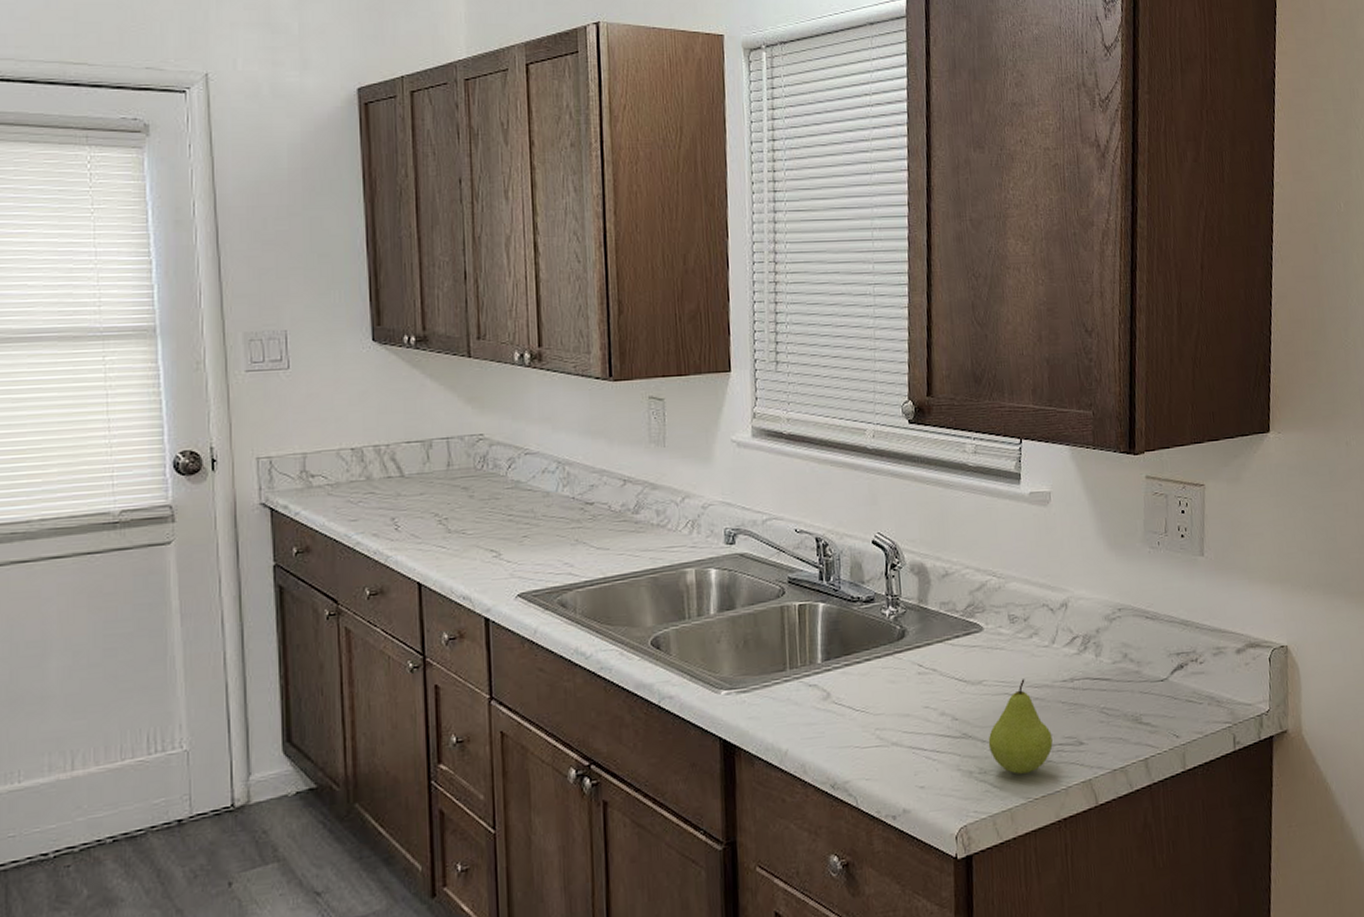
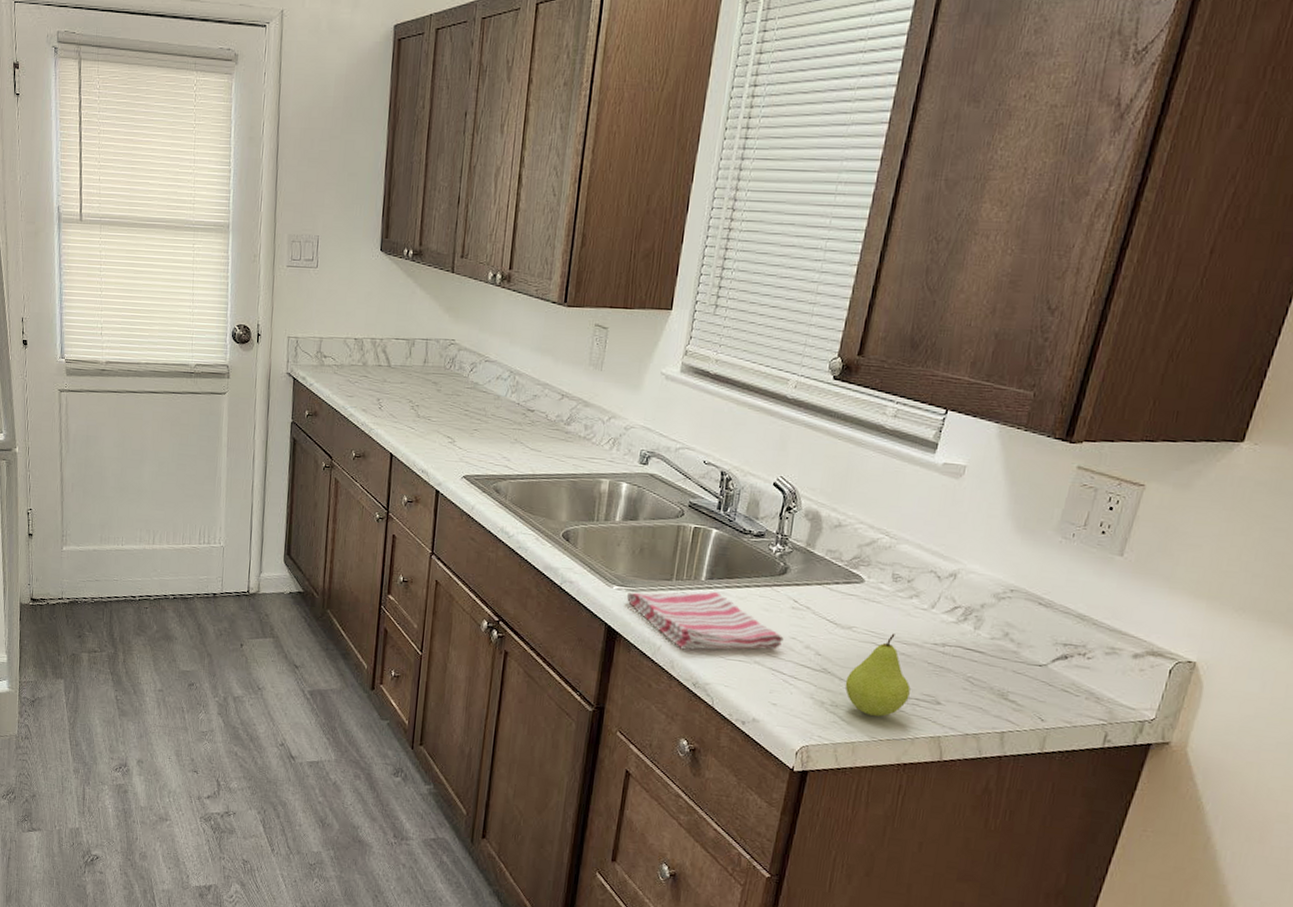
dish towel: none [737,672,917,749] -> present [626,591,784,650]

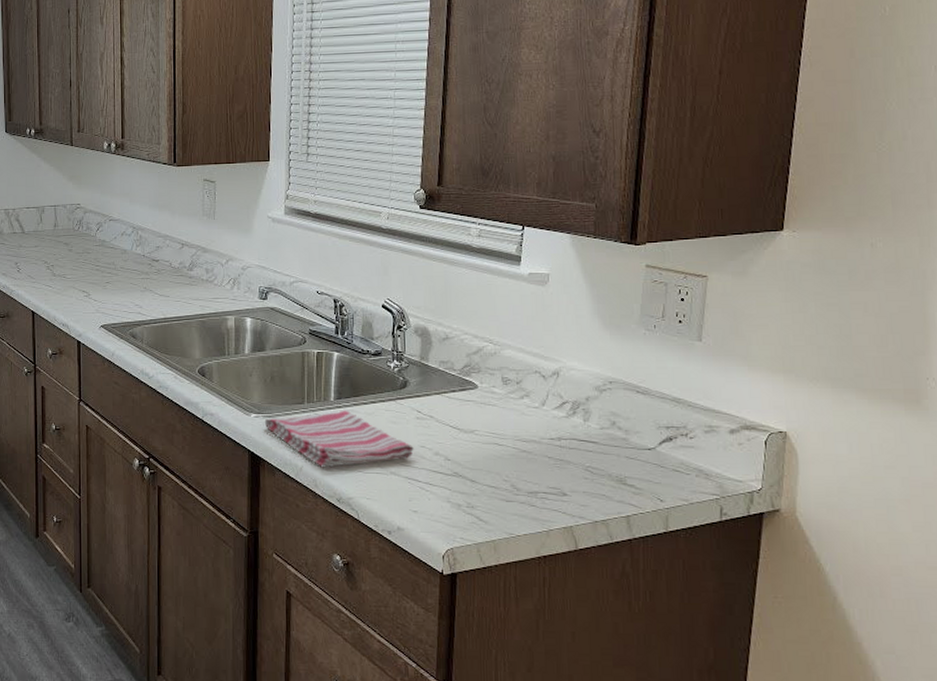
fruit: present [845,633,911,717] -> none [476,433,537,513]

